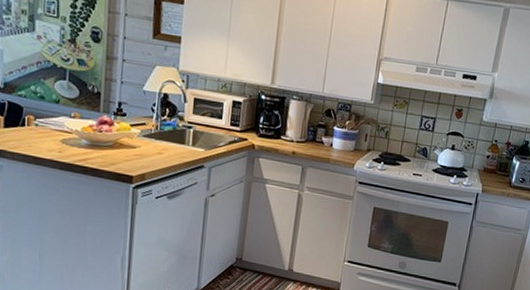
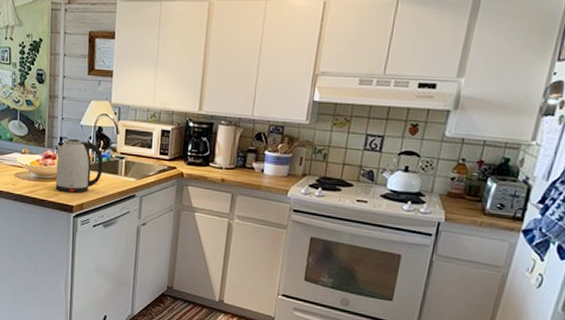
kettle: none [112,104,169,163] -> present [55,138,104,193]

